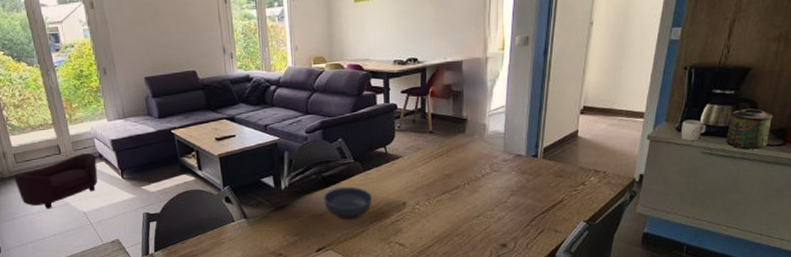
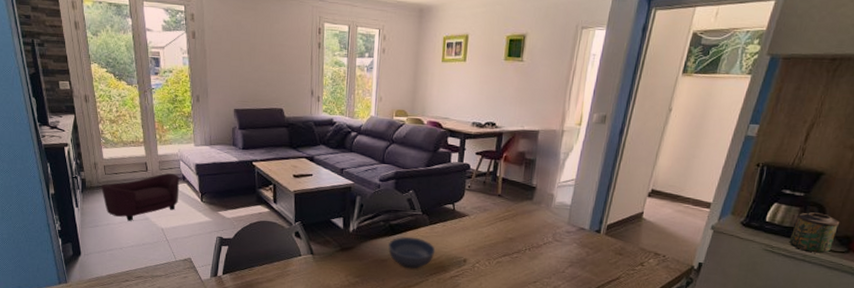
mug: present [680,119,706,141] -> none [744,215,771,237]

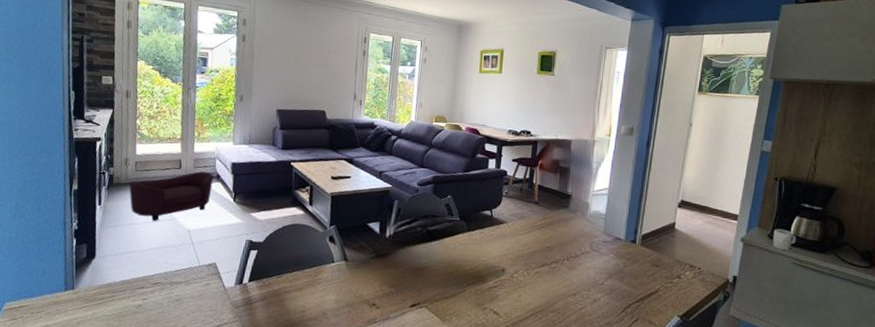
bowl: present [388,236,436,269] -> none [425,243,473,279]
mug: none [744,215,771,237] -> present [772,228,796,250]
canister: present [789,212,840,254] -> none [815,226,859,269]

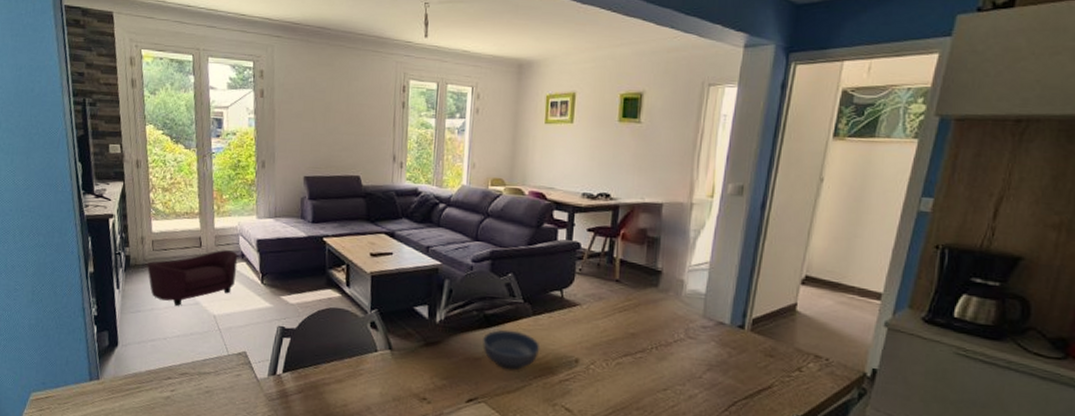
bowl: none [425,243,473,279] -> present [483,329,541,371]
mug: present [772,228,796,250] -> none [927,309,961,337]

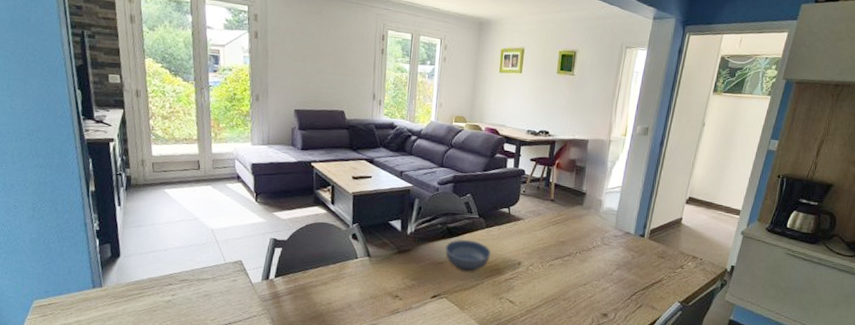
dog bed: present [146,250,238,306] -> none [147,172,234,221]

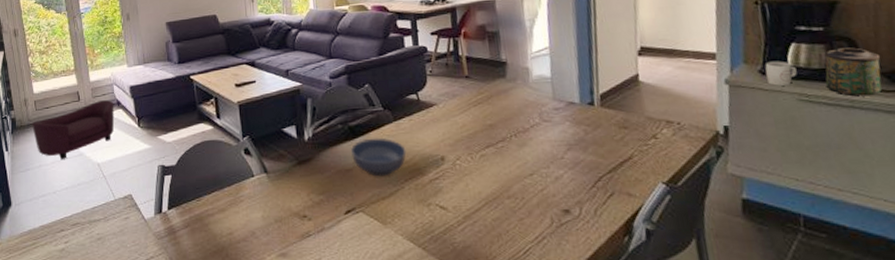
dog bed: none [147,172,234,221] -> present [31,100,115,159]
mug: none [769,222,791,242] -> present [764,61,797,86]
canister: none [807,220,848,258] -> present [825,47,882,97]

